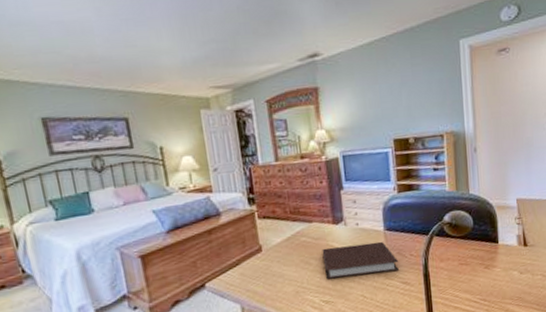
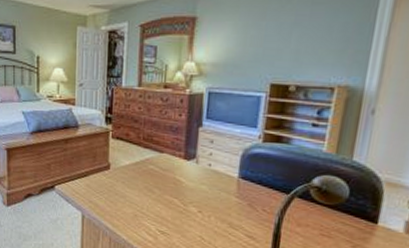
notebook: present [322,241,399,280] -> none [166,181,247,223]

